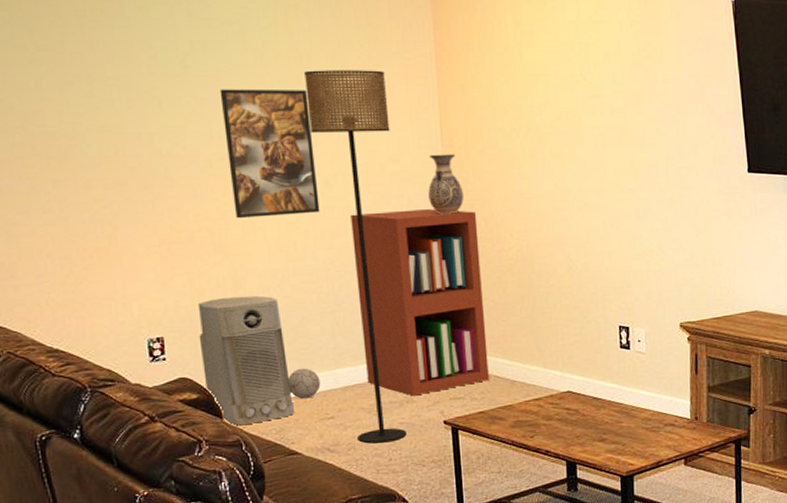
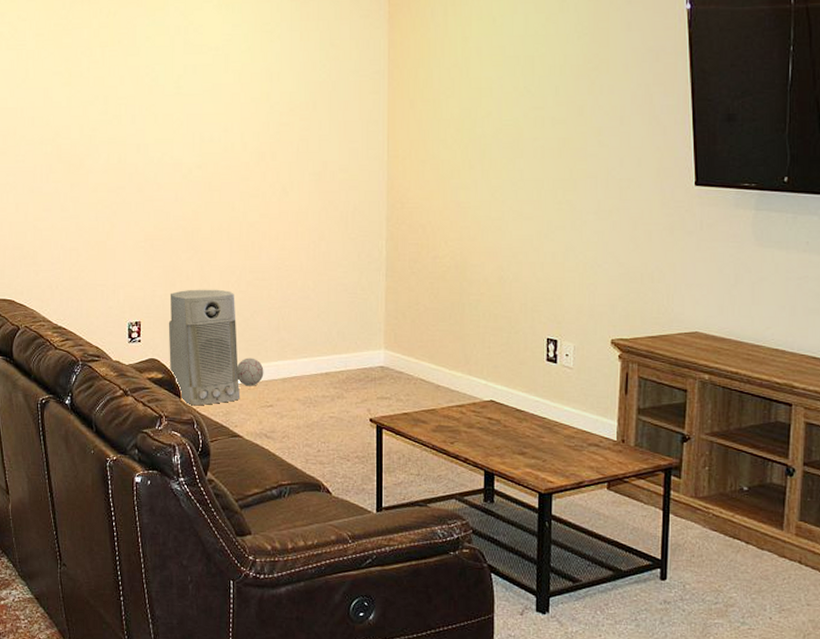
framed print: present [220,89,320,219] -> none [203,105,276,220]
floor lamp: present [305,70,407,444] -> none [273,87,343,434]
bookshelf: present [351,209,489,396] -> none [302,216,416,392]
vase: present [428,154,464,214] -> none [372,164,404,221]

